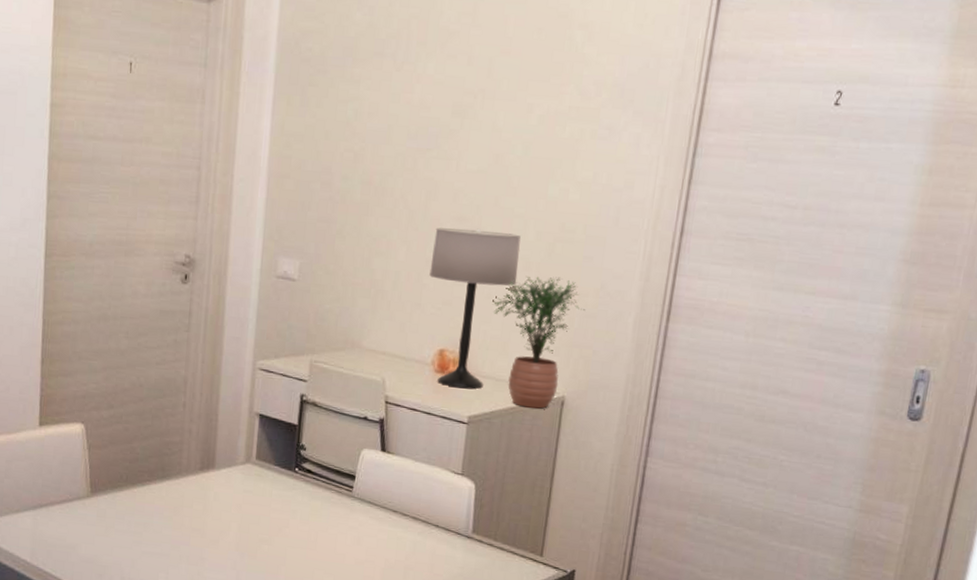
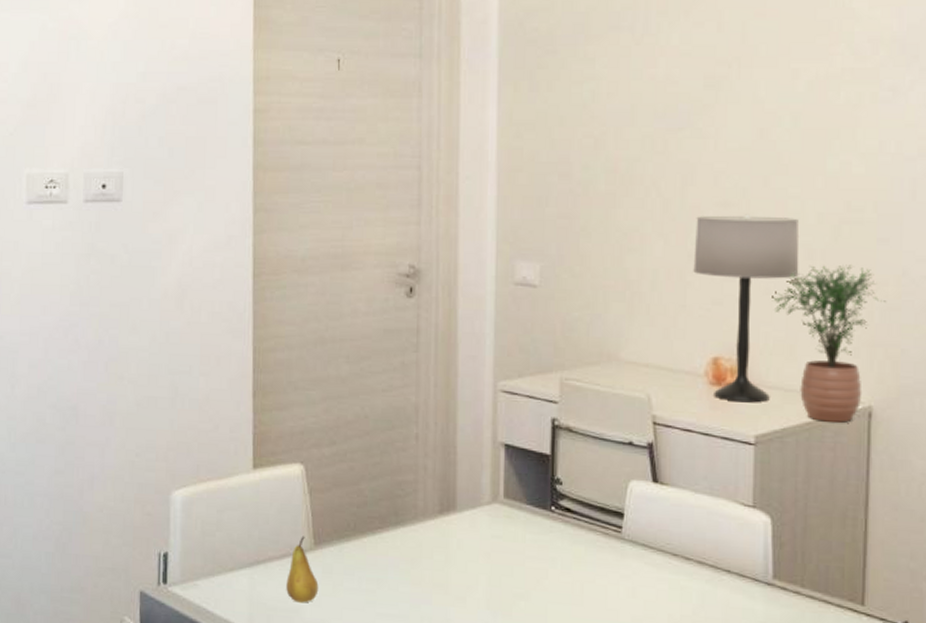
fruit: none [65,485,93,541] -> present [286,536,319,603]

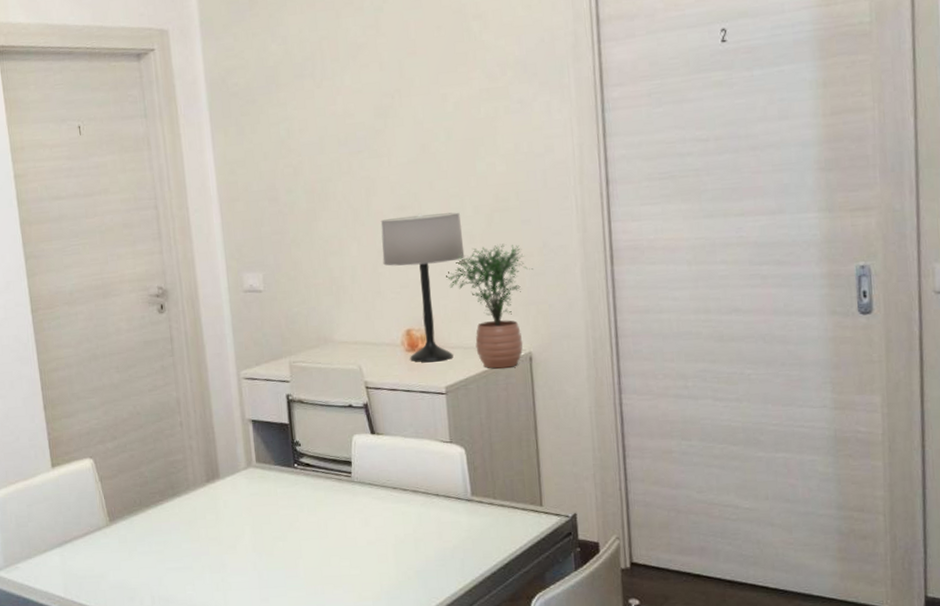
fruit: present [286,536,319,603] -> none [90,515,118,569]

